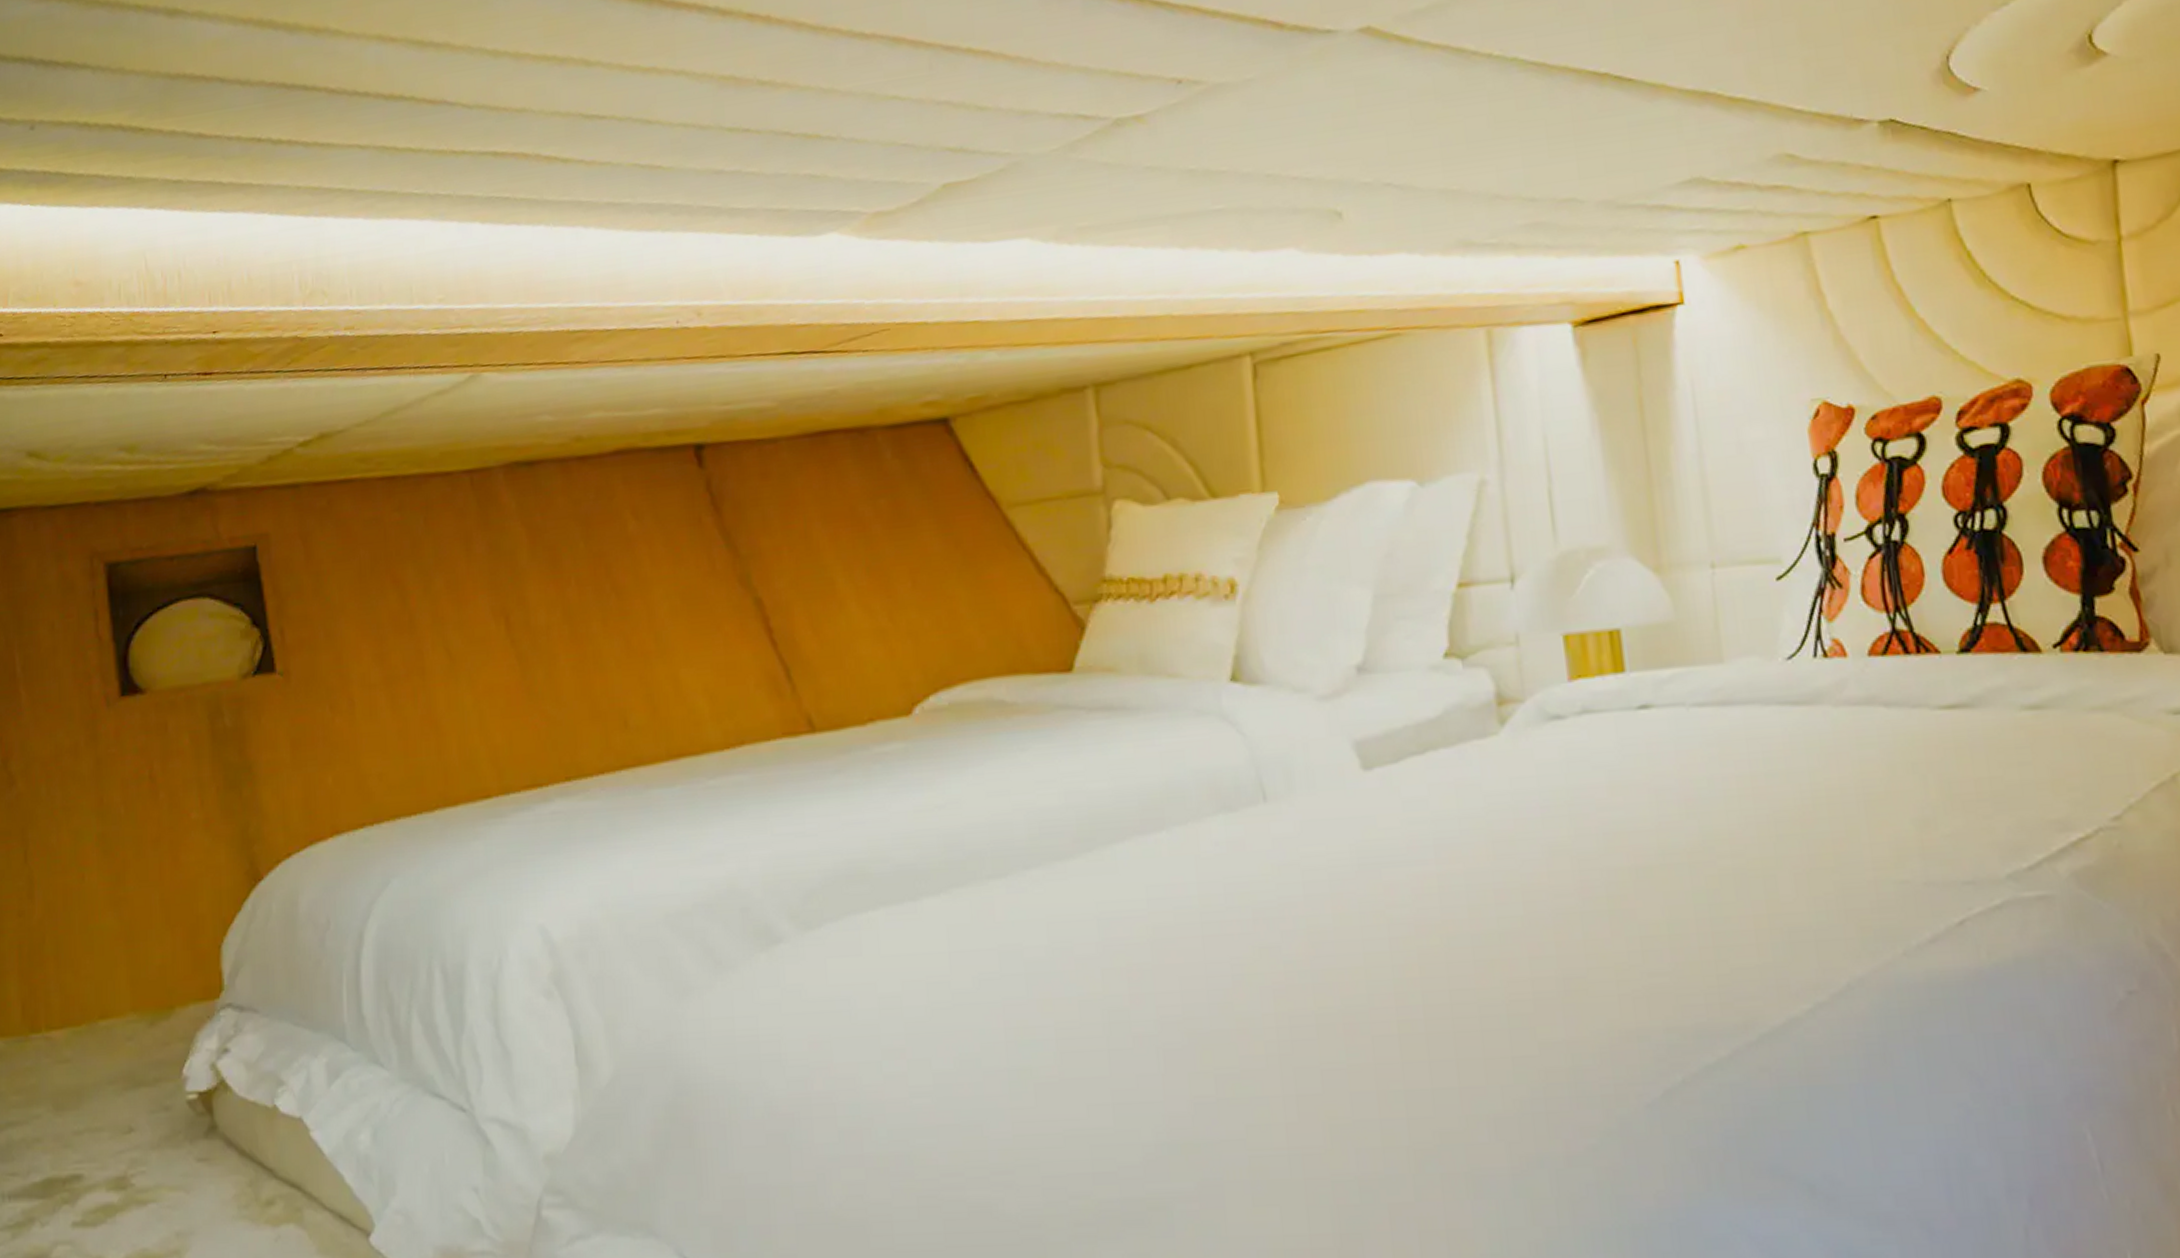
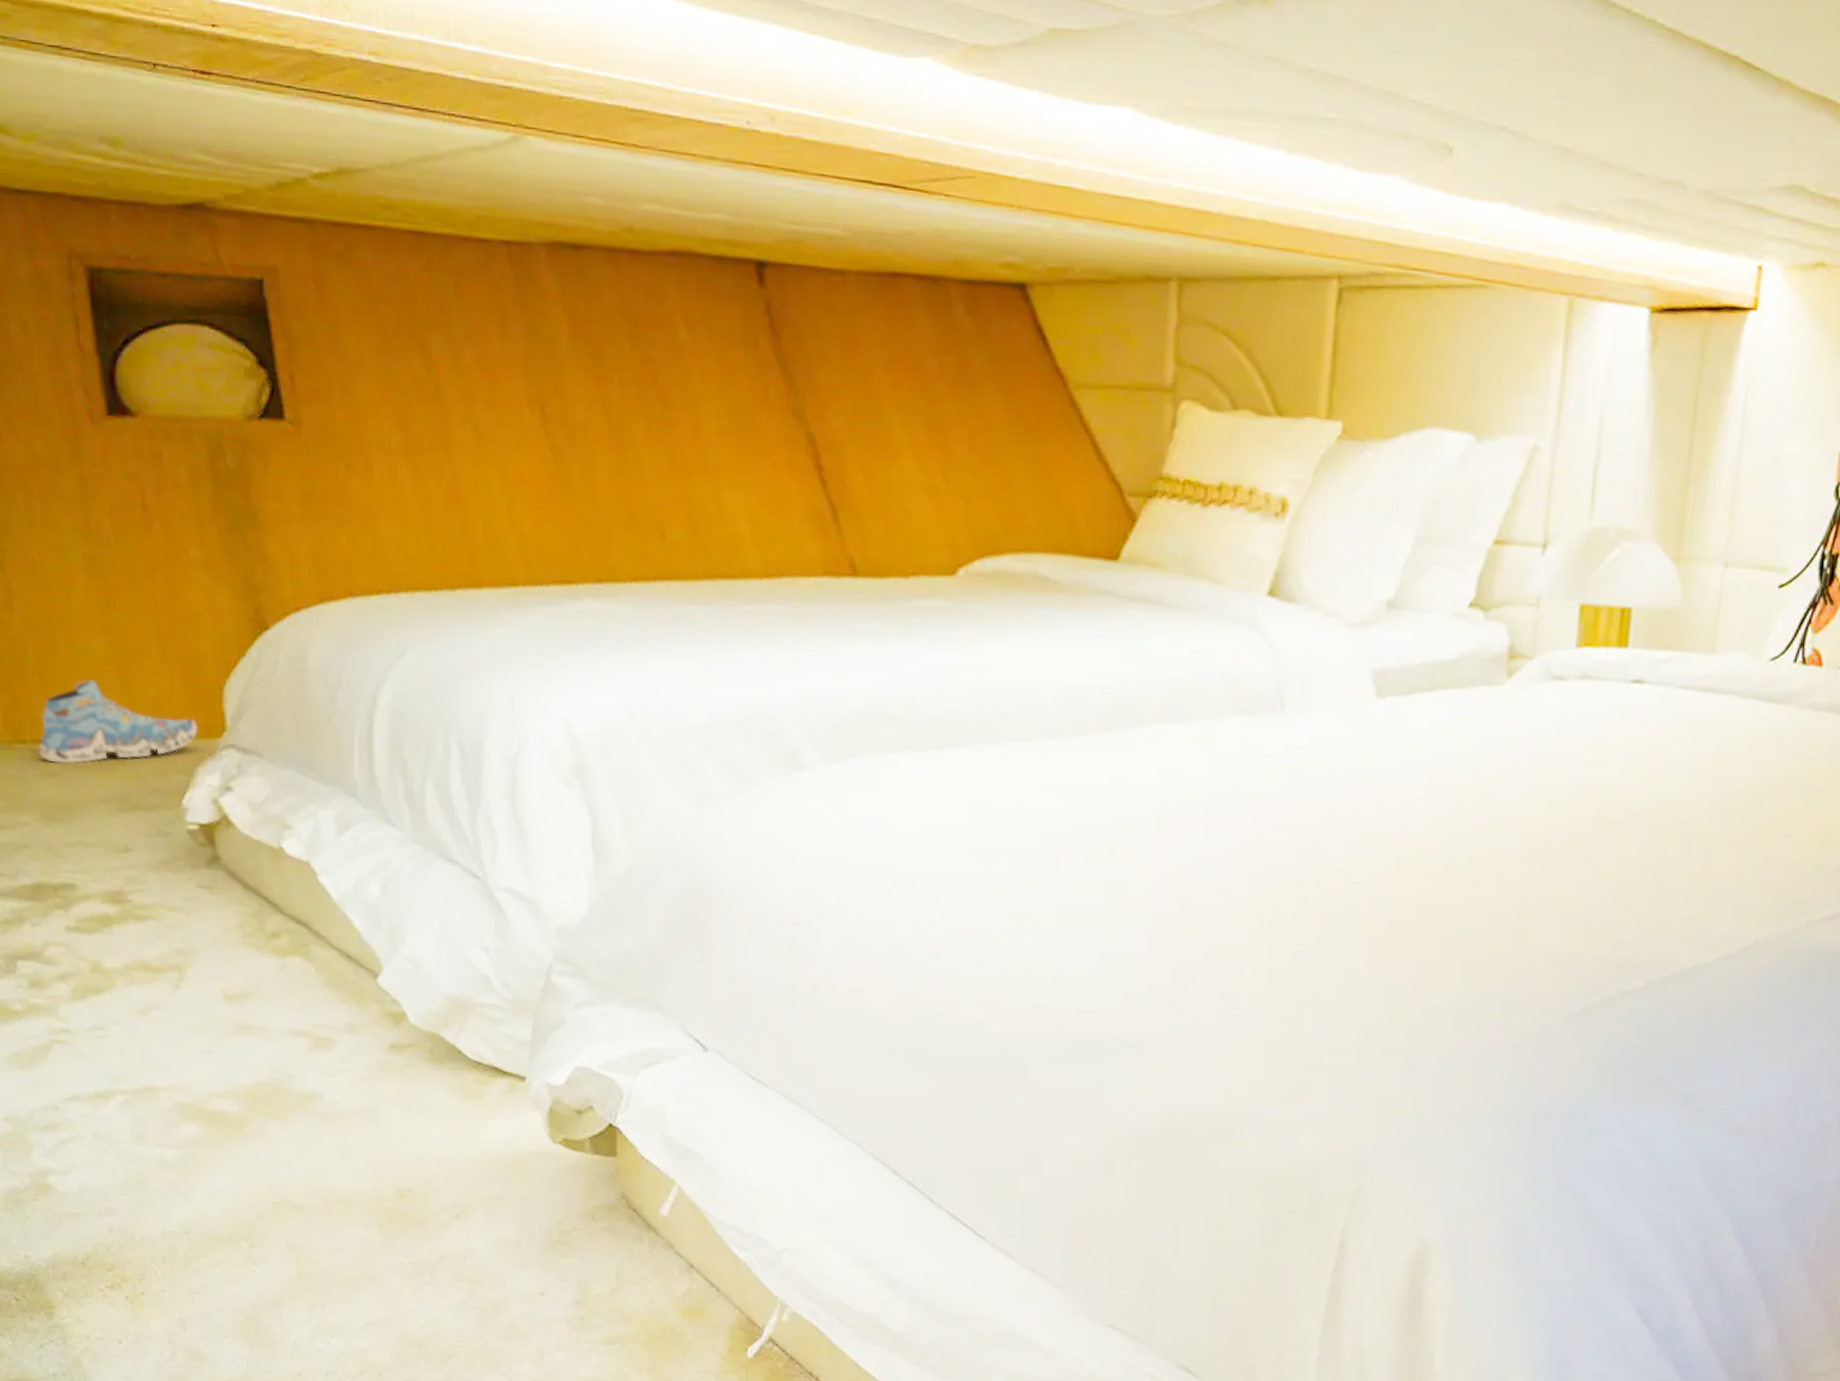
shoe: none [51,958,198,1049] -> present [38,680,199,764]

